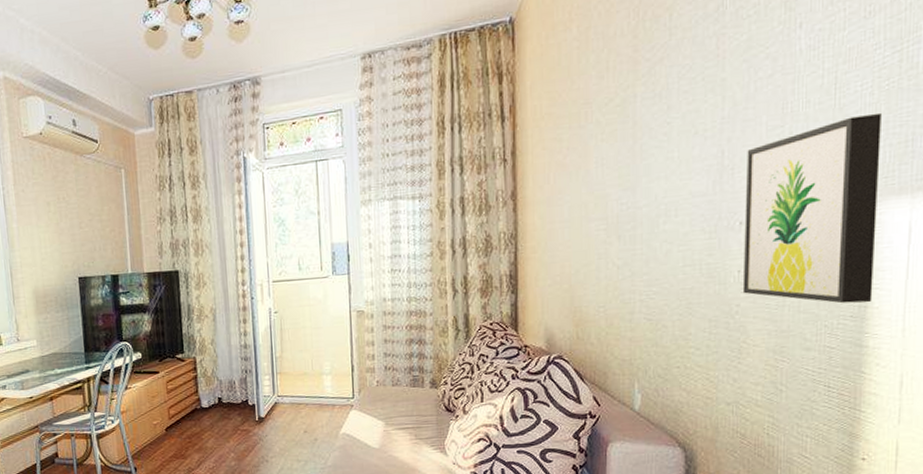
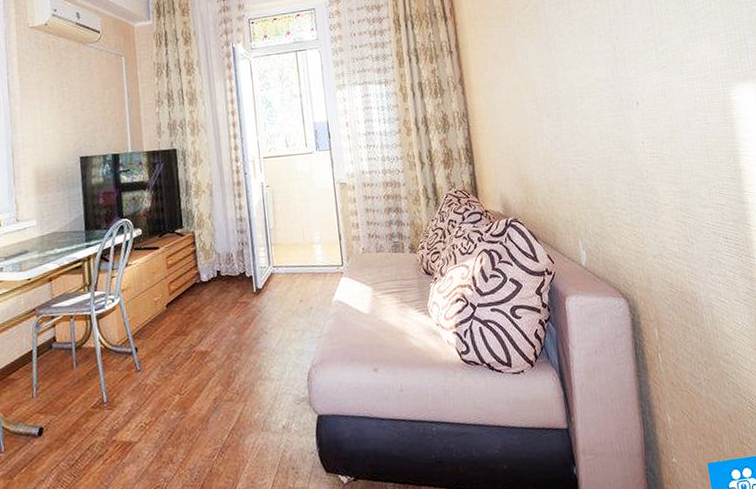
wall art: present [742,112,882,304] -> none [631,19,744,168]

